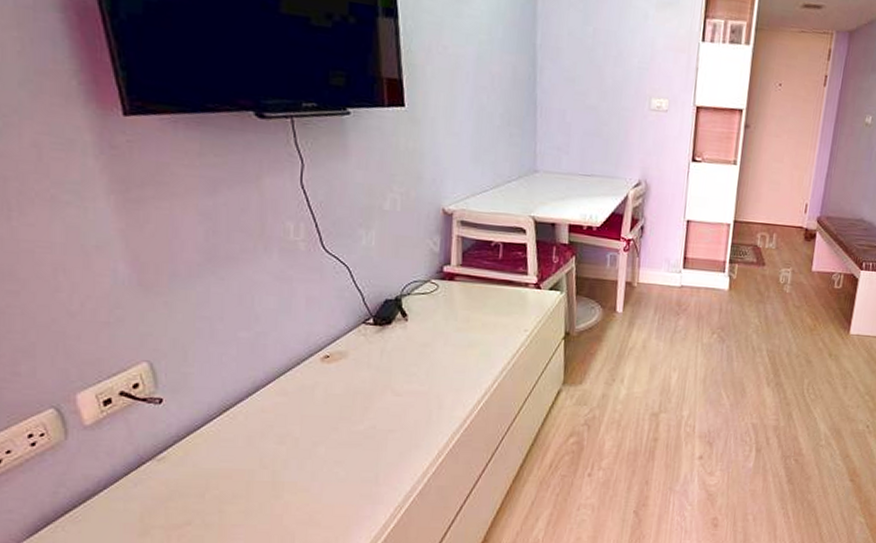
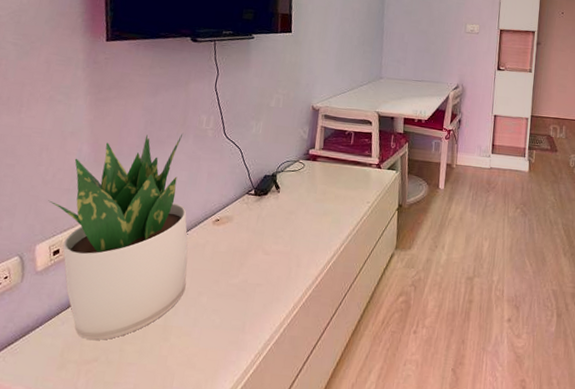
planter: none [81,245,295,503] -> present [48,133,188,341]

